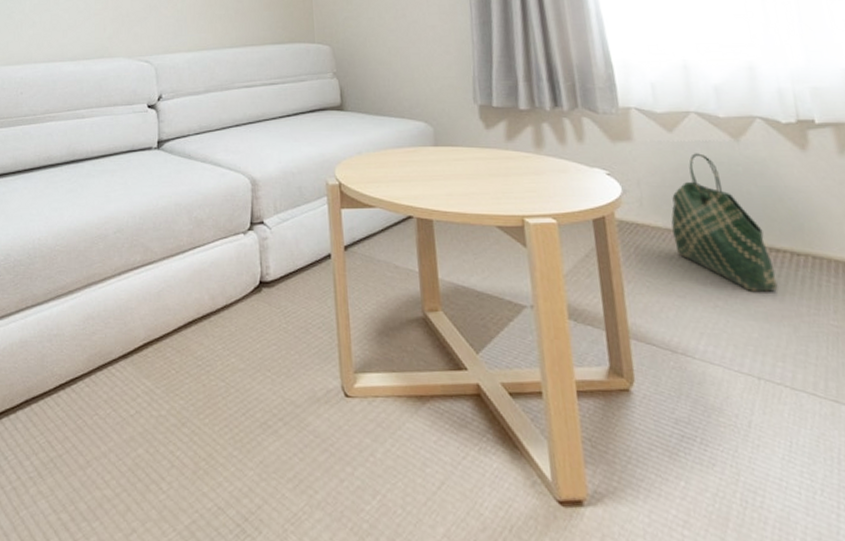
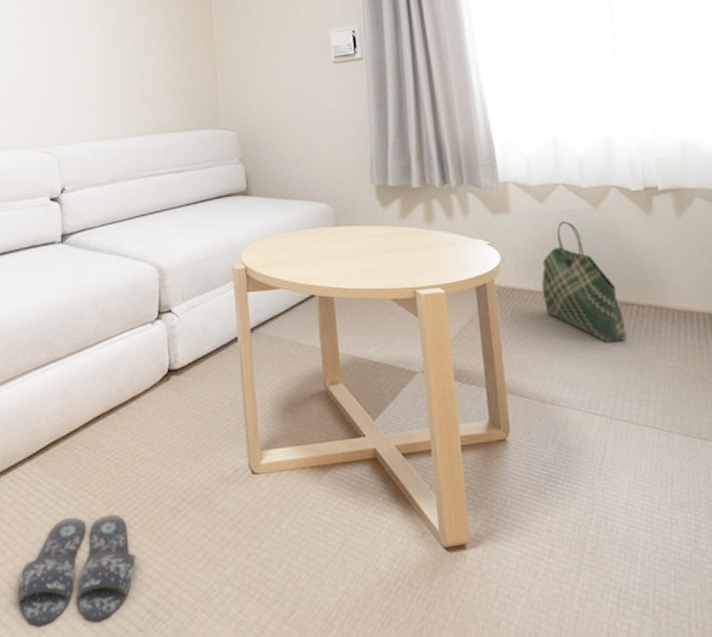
slippers: none [111,419,226,529] -> present [17,514,136,627]

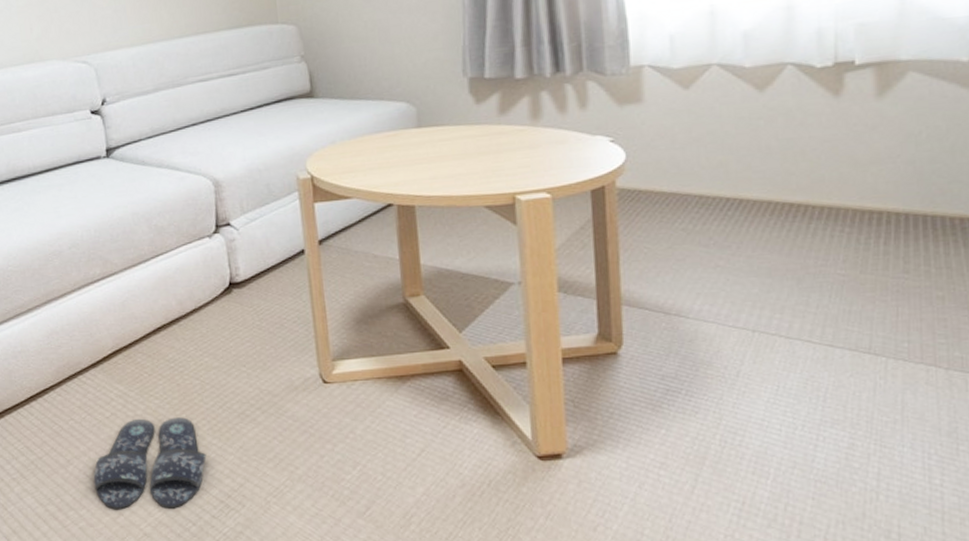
tote bag: present [541,221,627,342] -> none [678,109,786,248]

